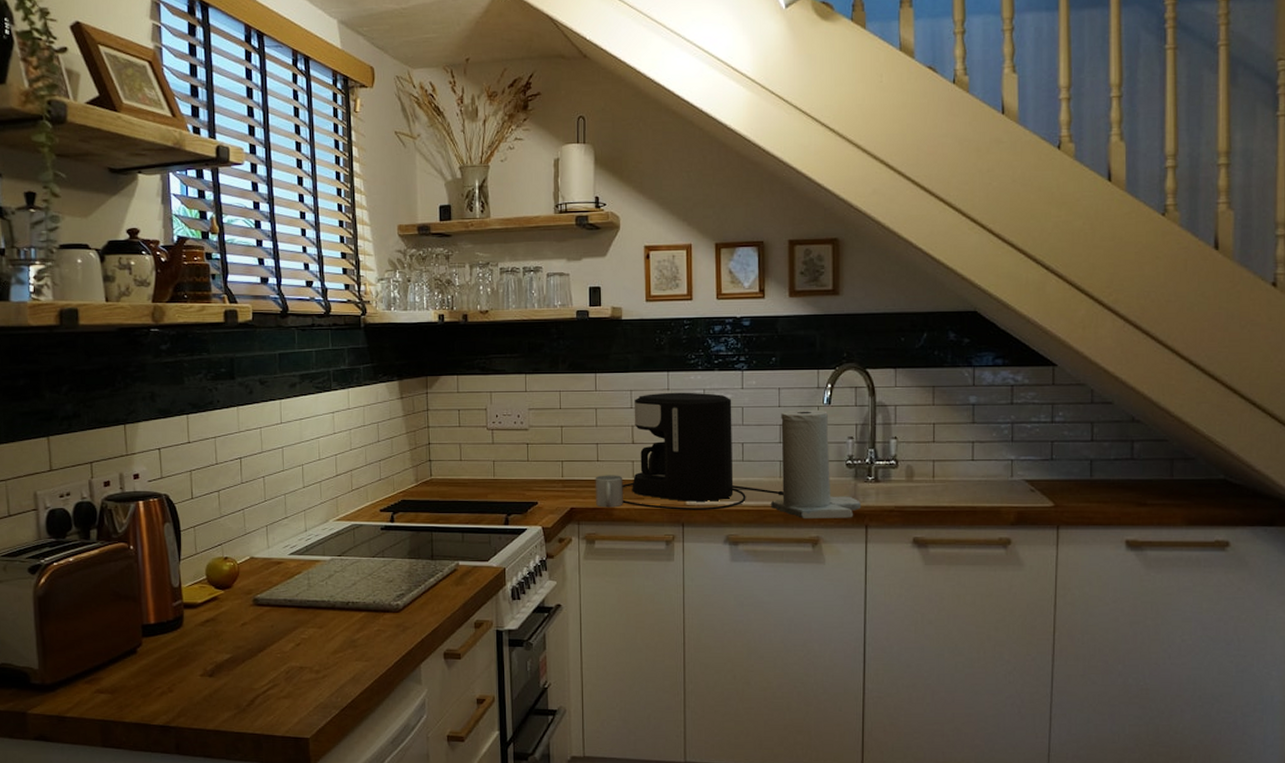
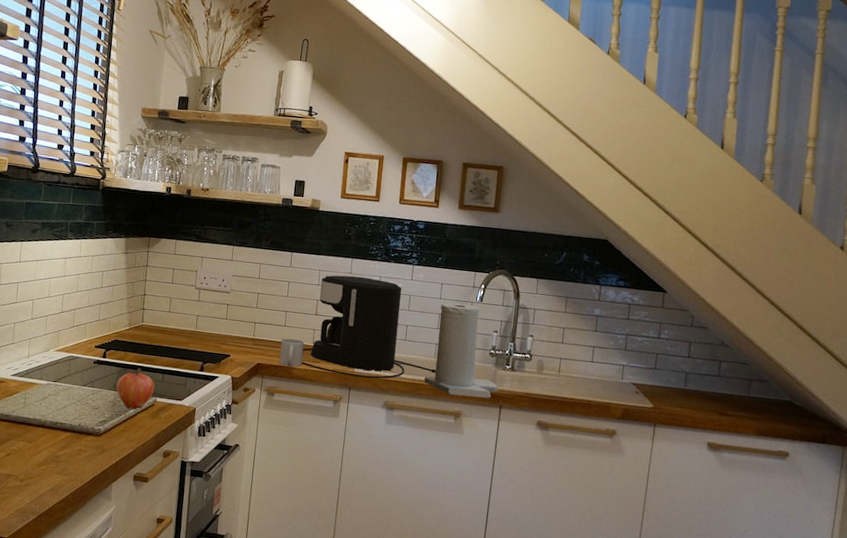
fruit: none [410,530,454,578] -> present [116,368,155,410]

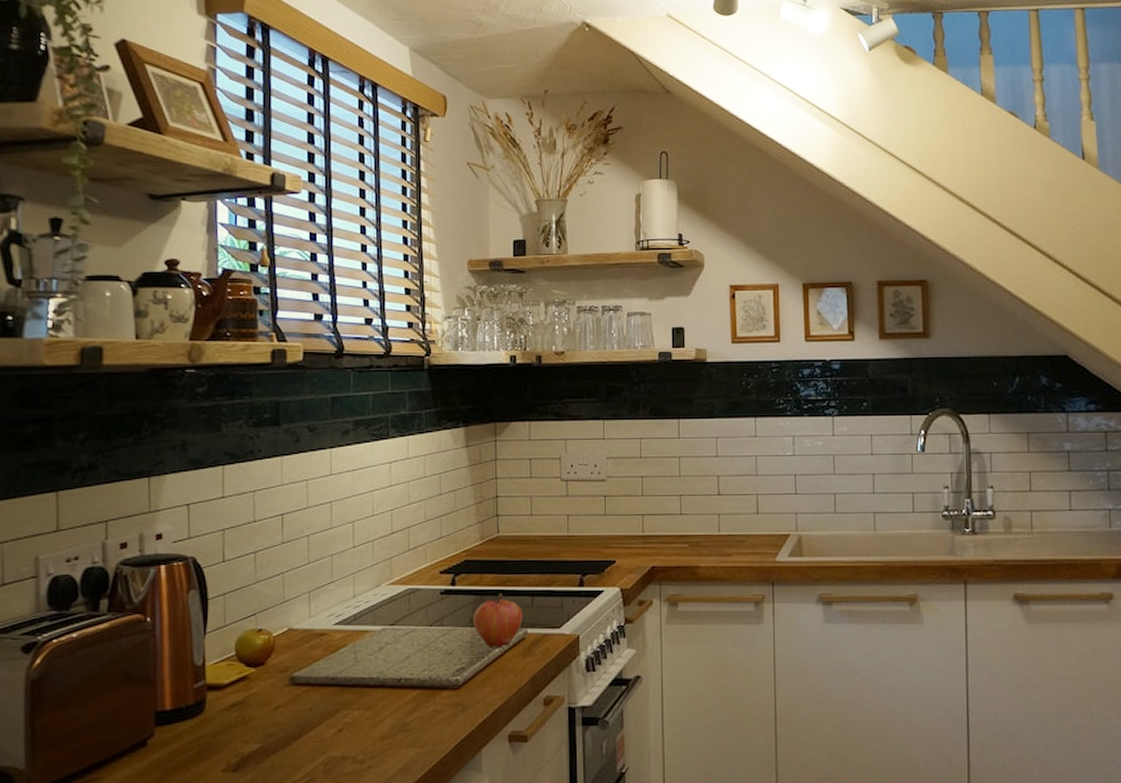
mug: present [278,338,305,368] -> none [678,529,709,566]
coffee maker: present [301,275,436,379] -> none [707,439,879,569]
paper towel: present [424,302,499,399] -> none [866,457,960,575]

